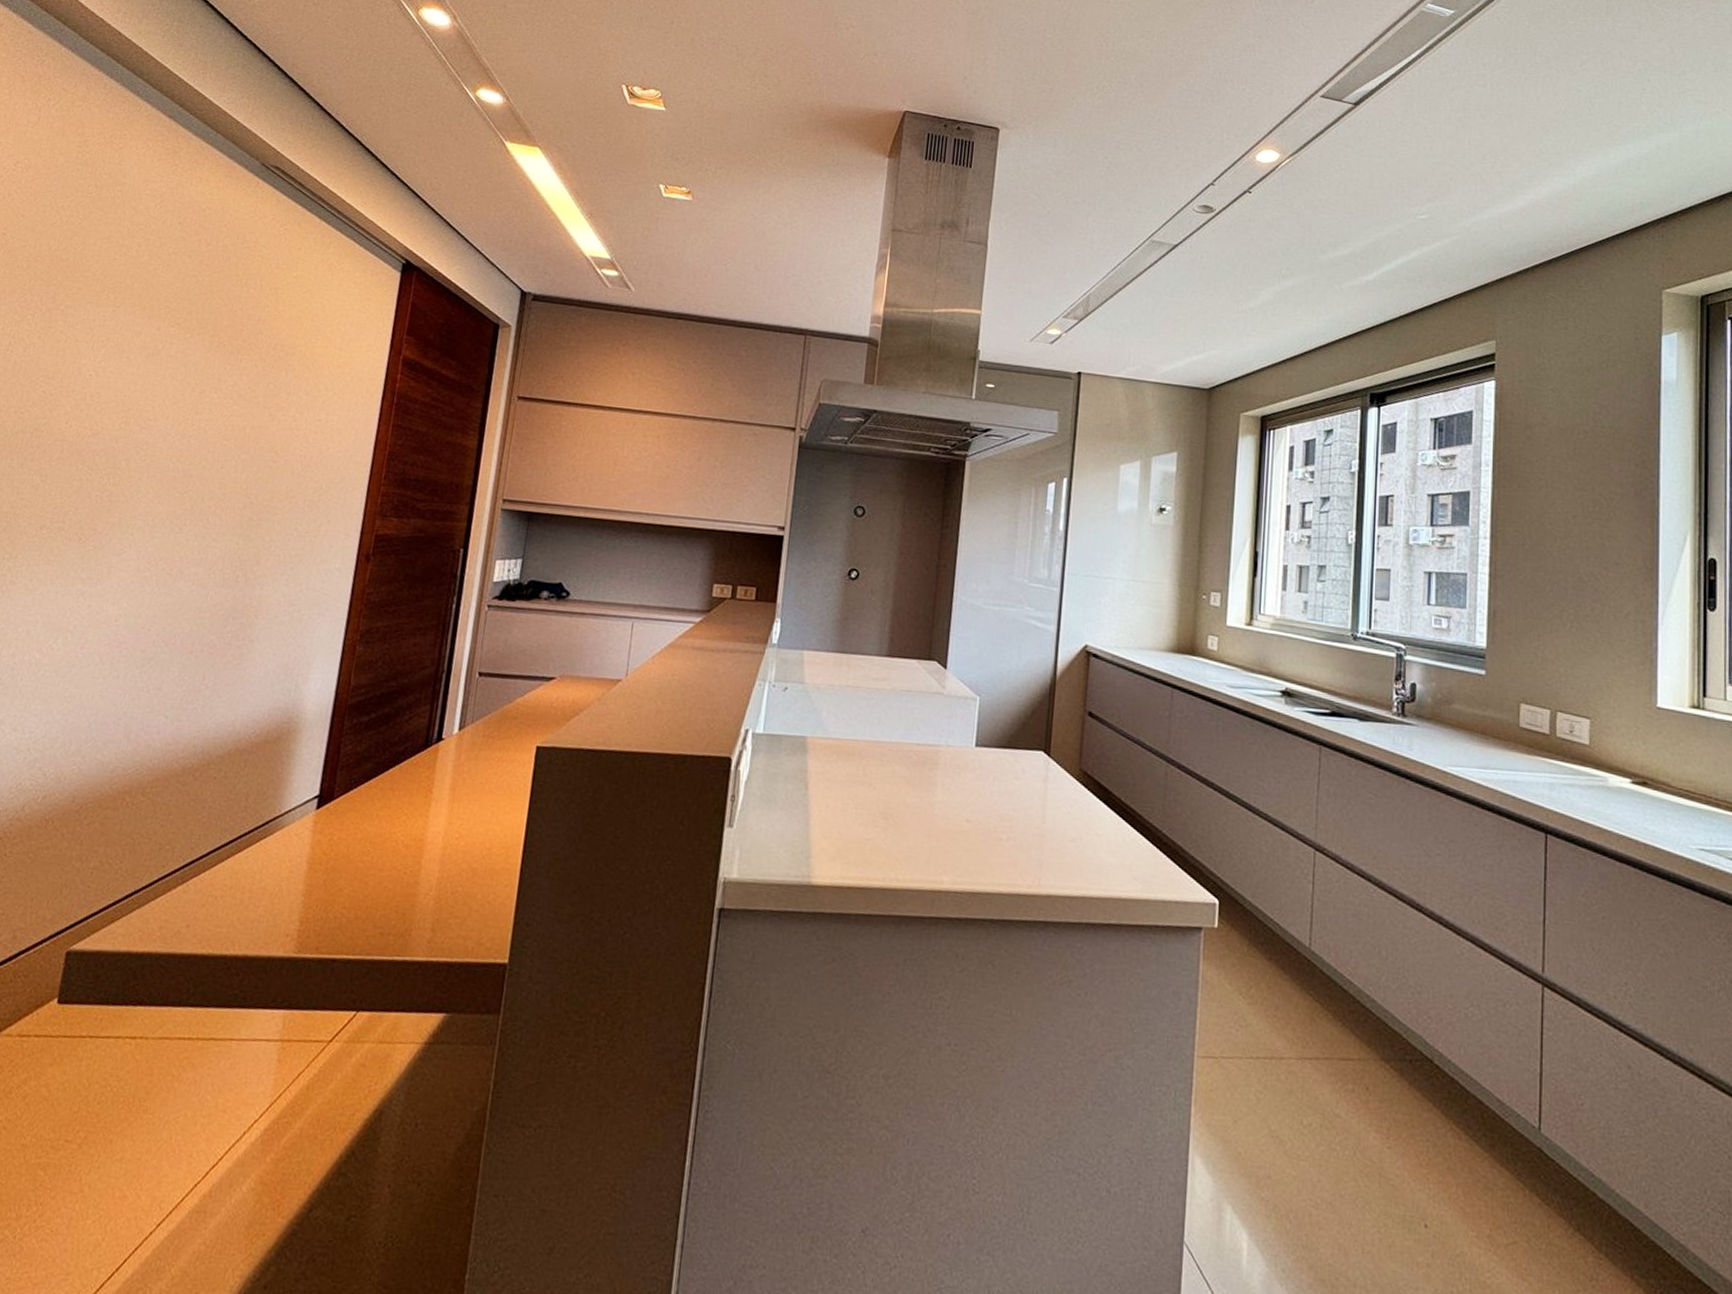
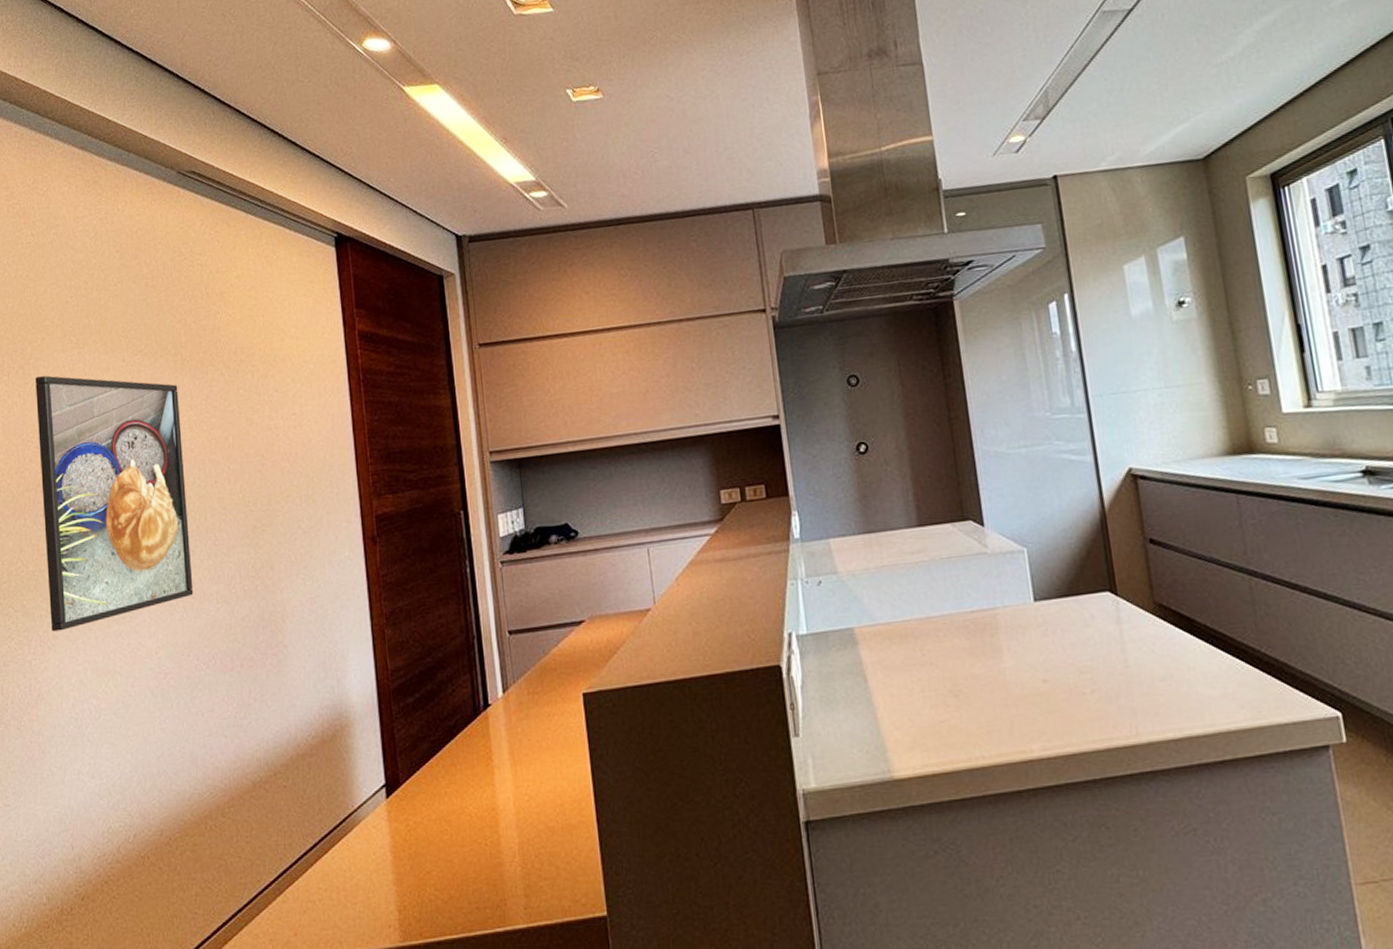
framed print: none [10,324,208,578] -> present [35,375,194,632]

